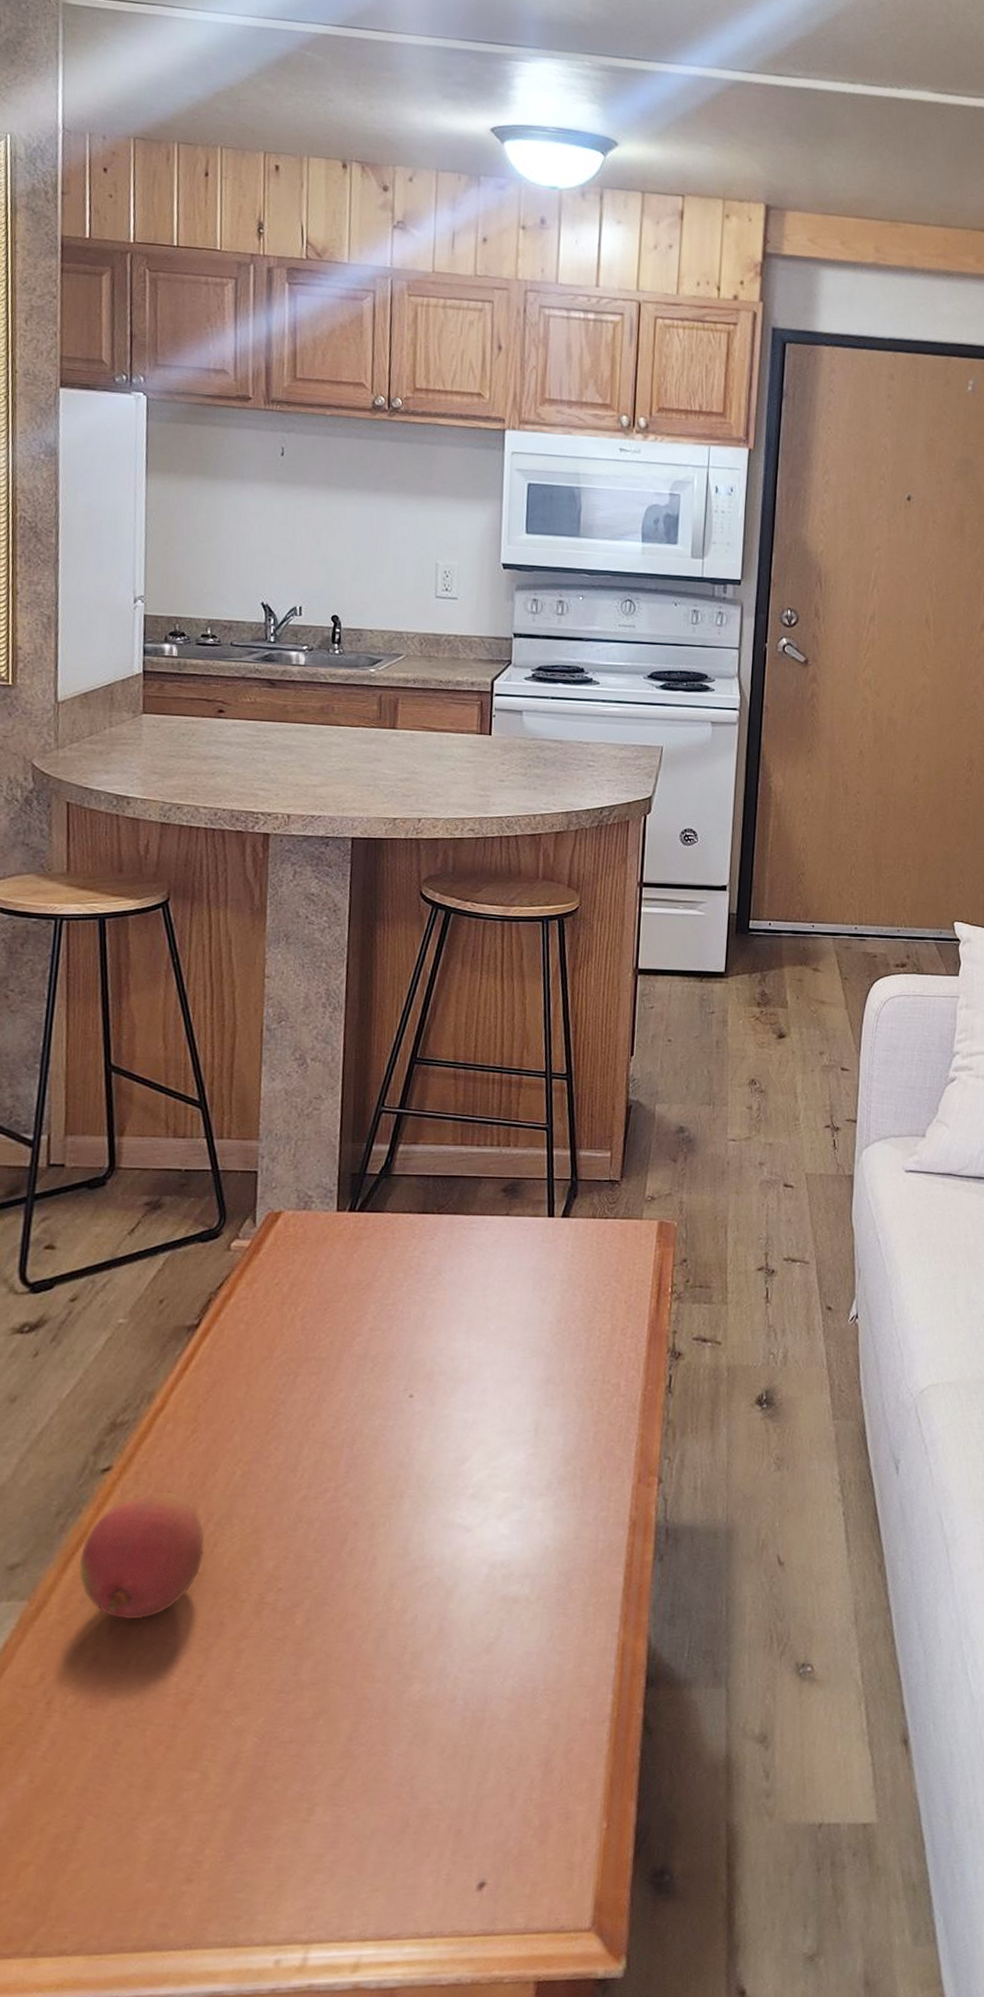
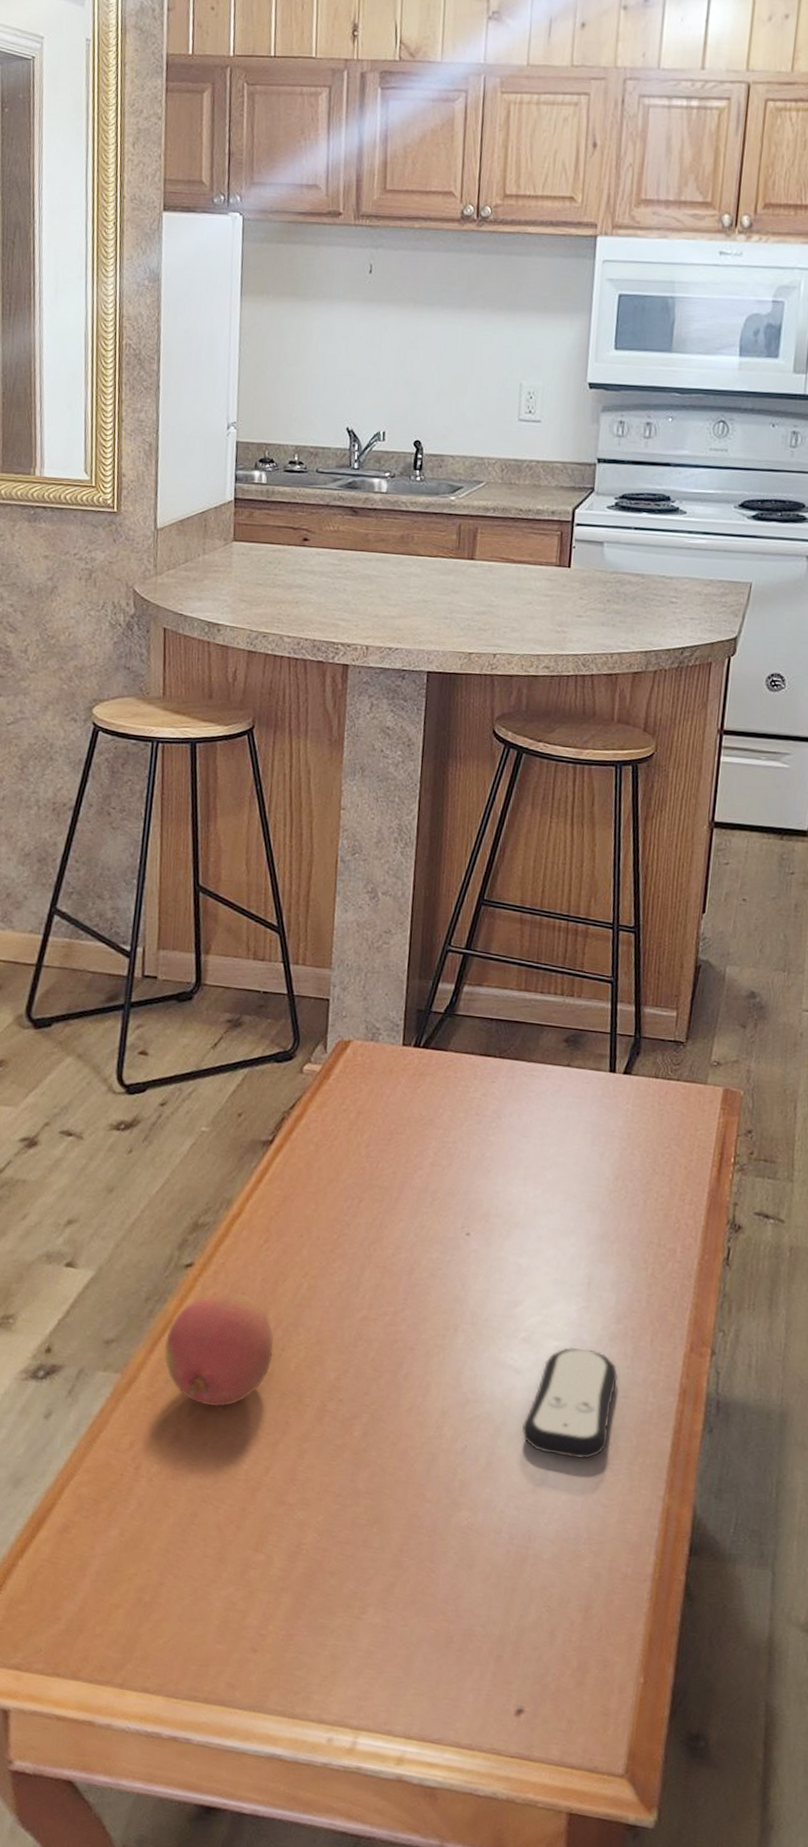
remote control: none [474,1495,569,1610] -> present [522,1348,619,1459]

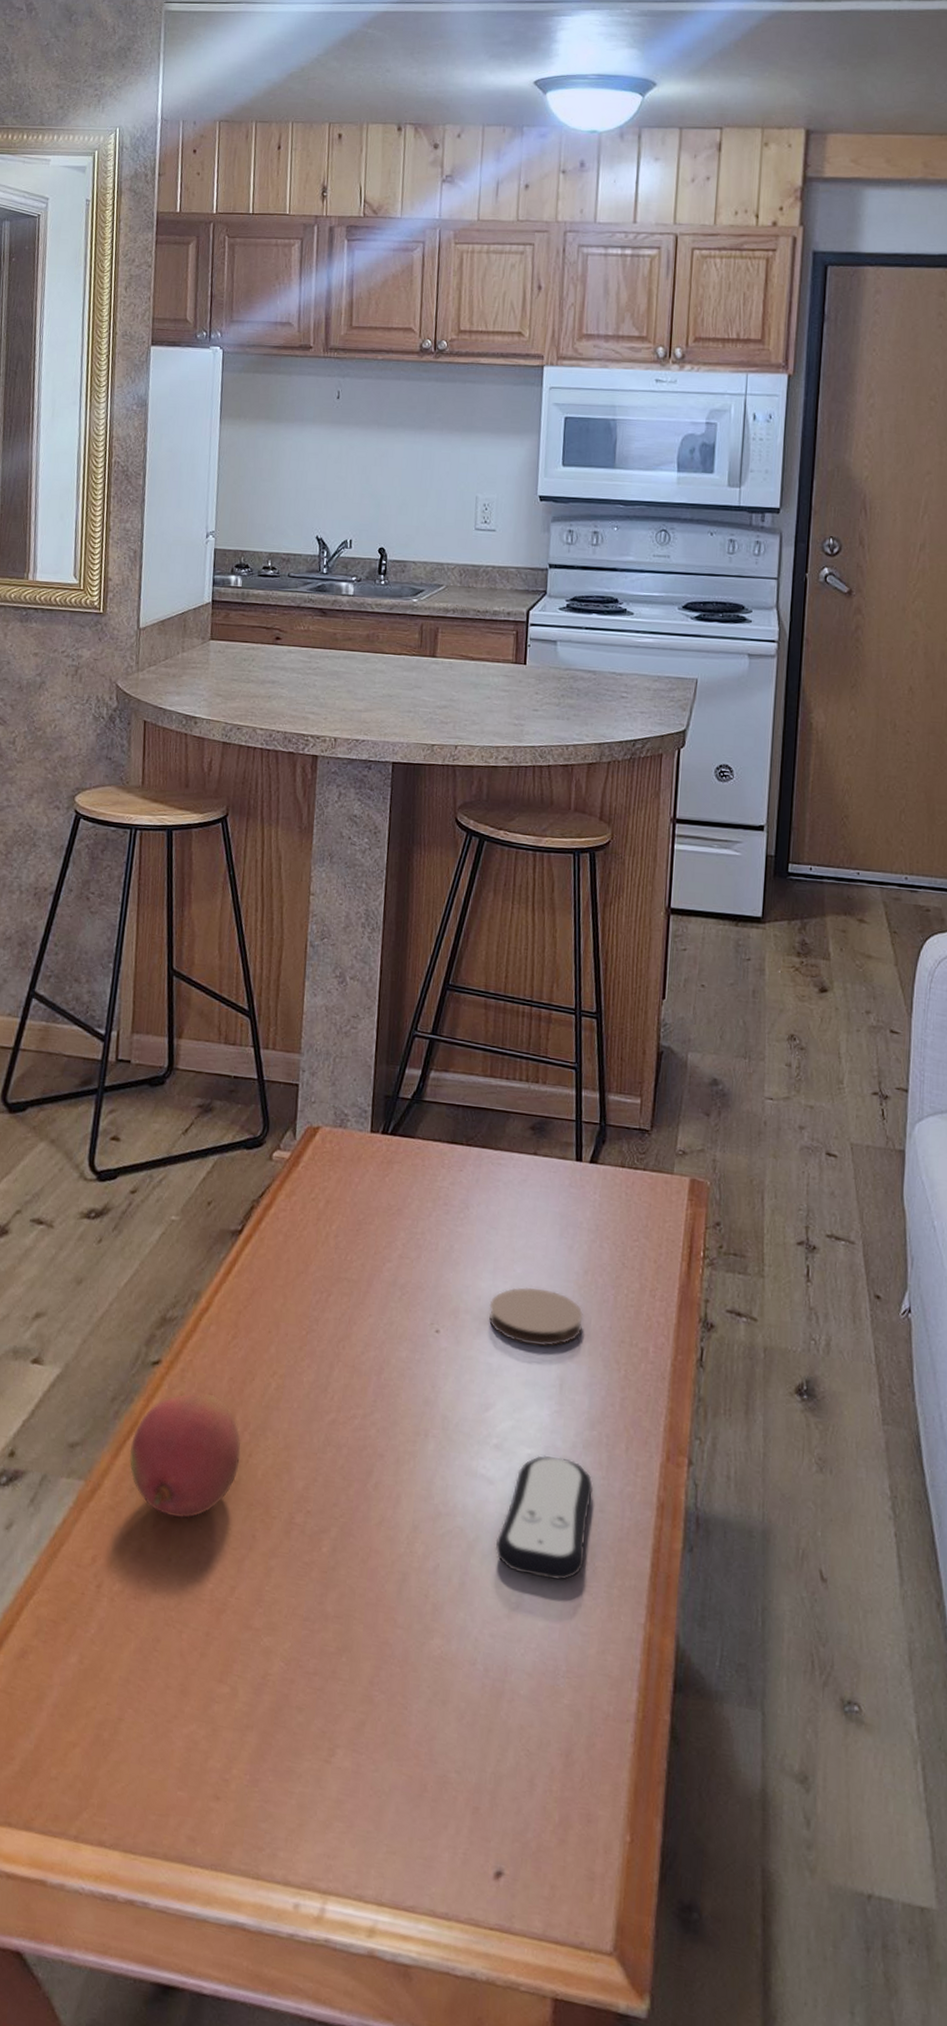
coaster: none [519,1193,613,1248] -> present [489,1287,583,1347]

